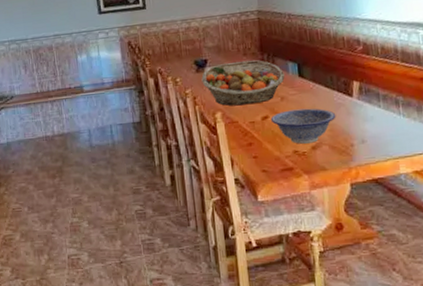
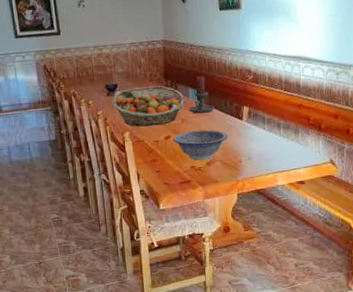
candle holder: none [289,48,319,90] -> present [189,76,214,114]

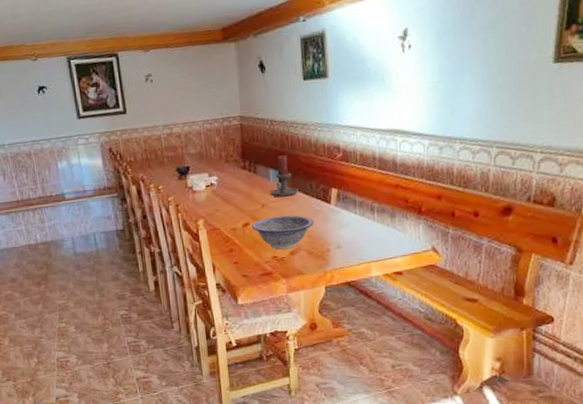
fruit basket: present [112,85,186,127] -> none [183,167,266,213]

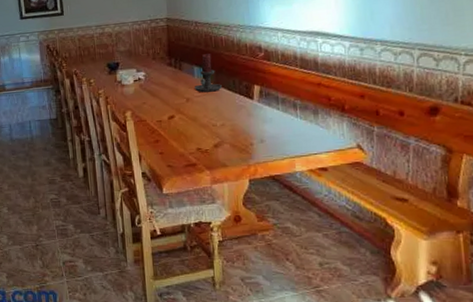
decorative bowl: present [251,215,314,250] -> none [176,109,238,142]

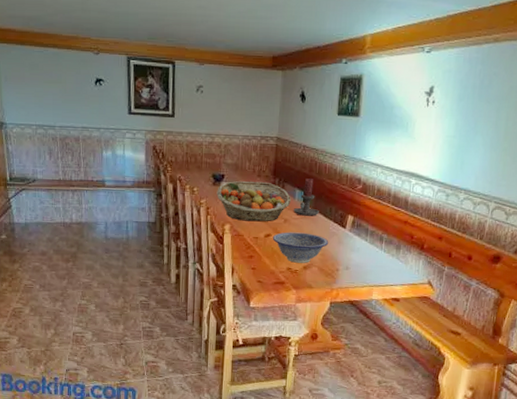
fruit basket: none [113,64,191,106] -> present [216,181,291,222]
decorative bowl: none [176,109,238,142] -> present [272,232,329,263]

